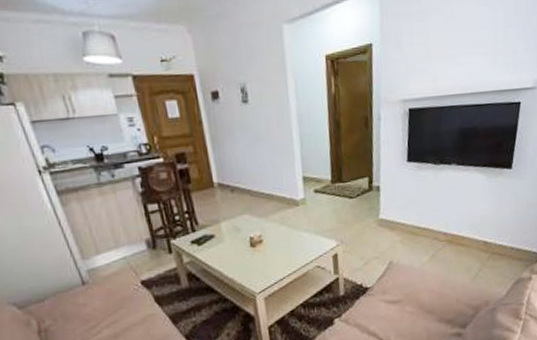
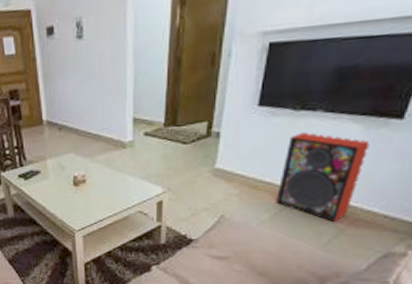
speaker: none [431,182,493,257] -> present [276,132,370,222]

